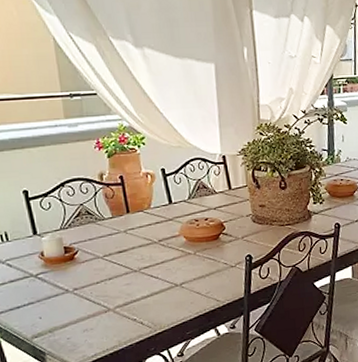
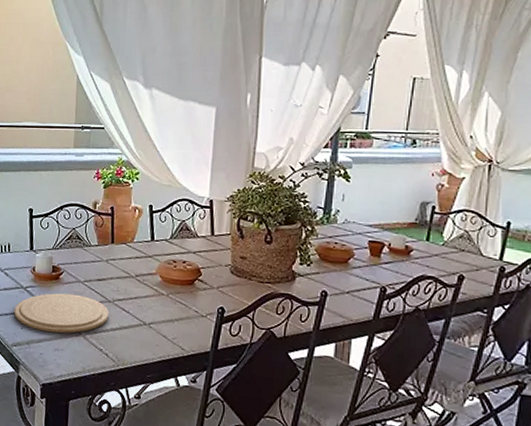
plate: none [27,271,137,316] -> present [14,293,109,334]

